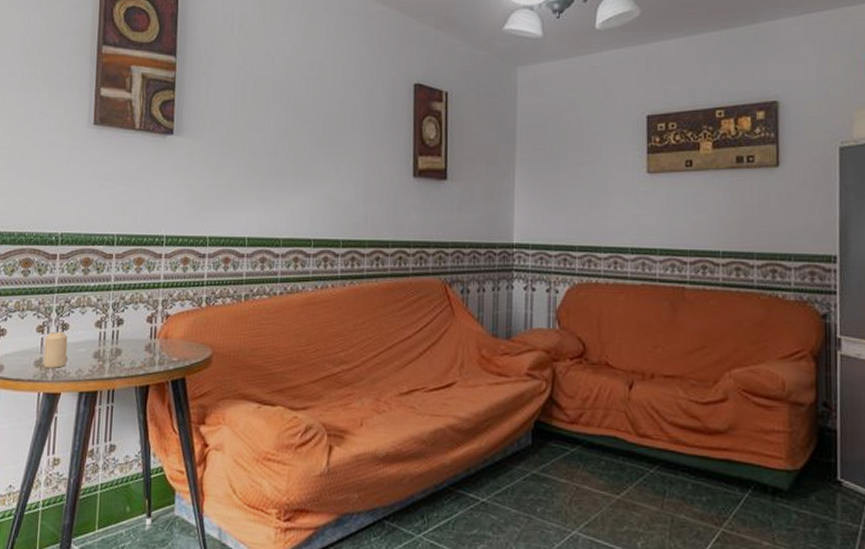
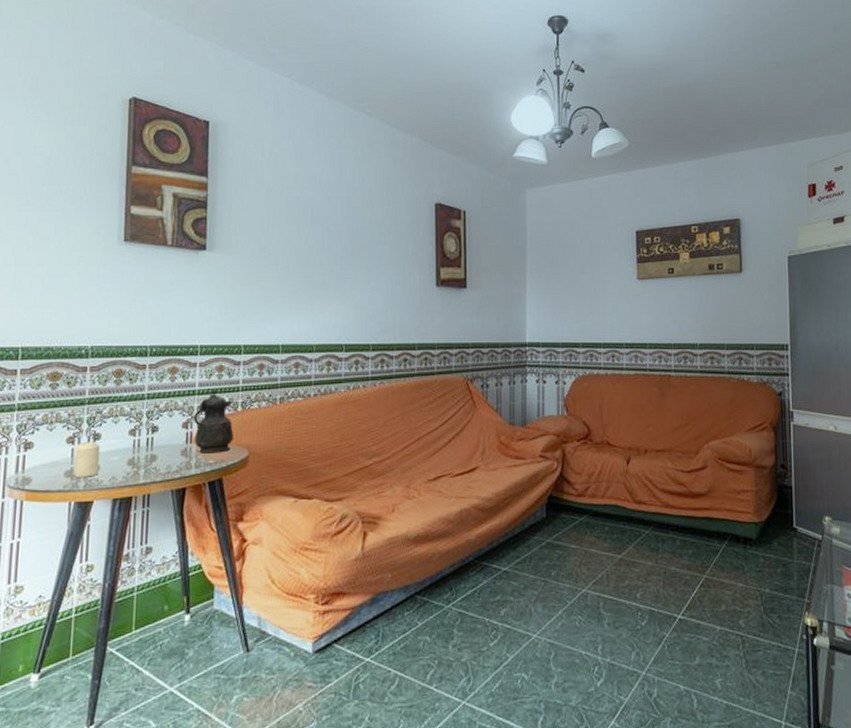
coffeepot: none [158,282,198,351] -> present [194,389,233,453]

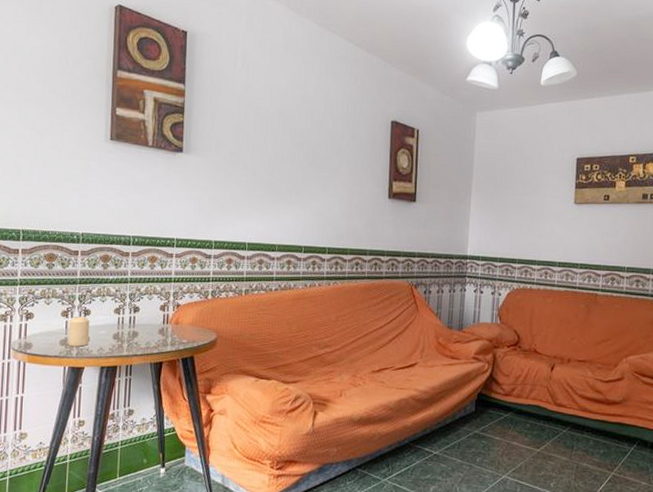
coffeepot: present [194,389,233,453] -> none [170,278,204,334]

